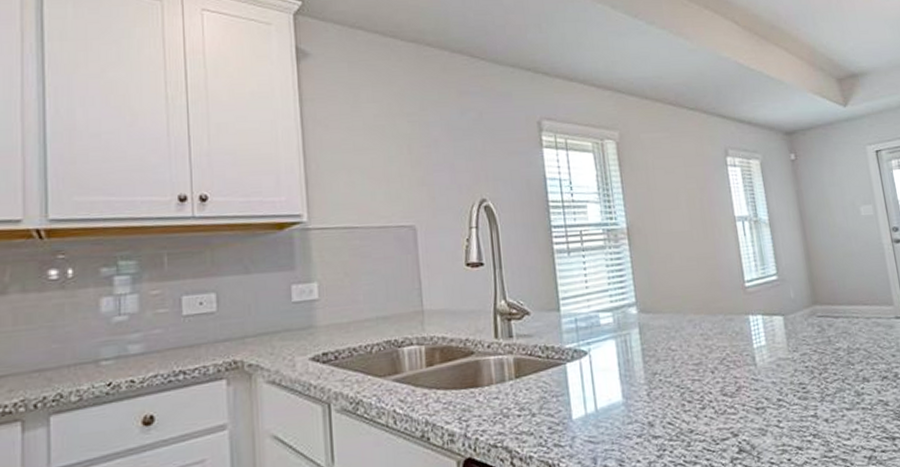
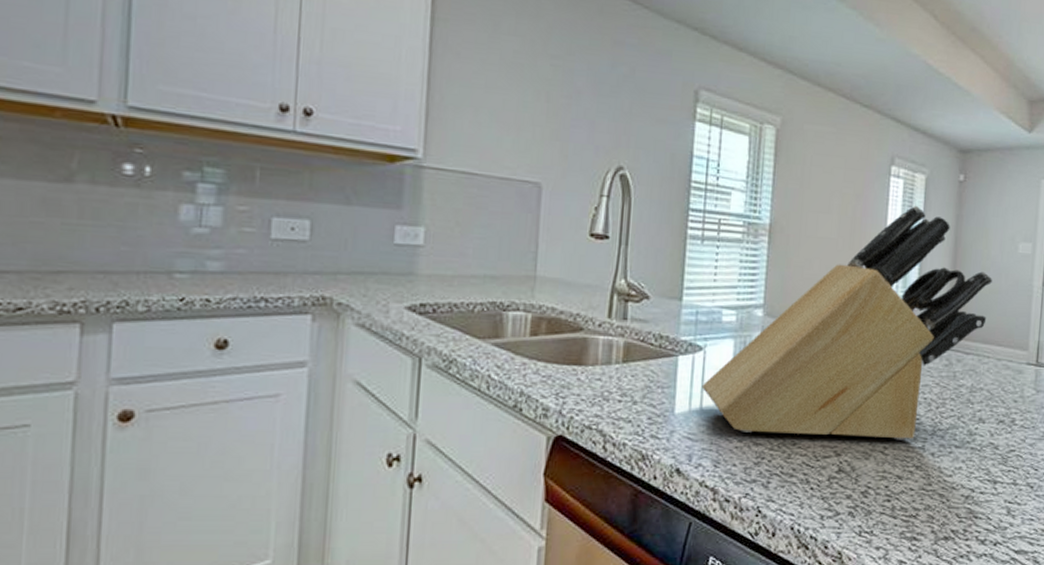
knife block: none [593,188,847,428] -> present [701,205,992,441]

